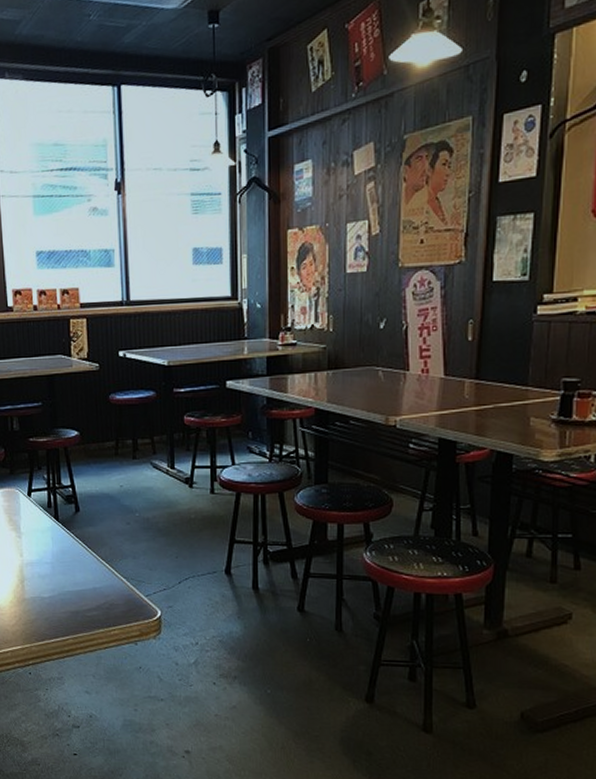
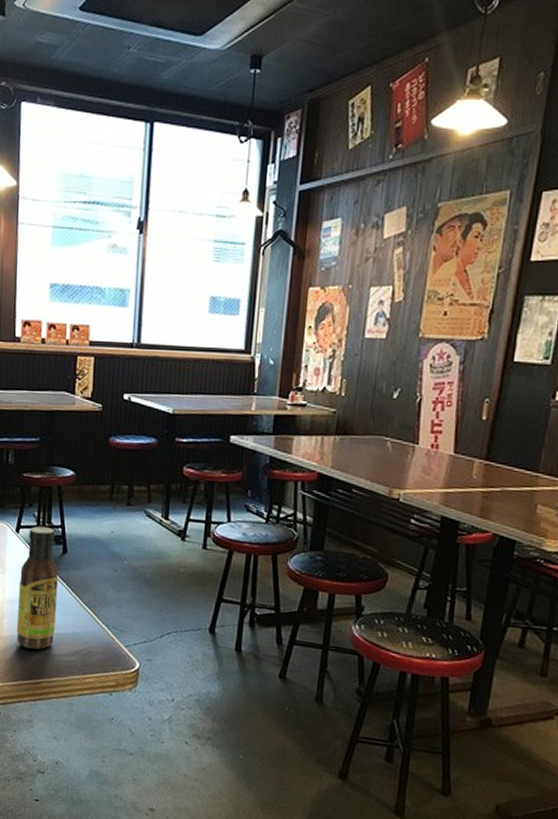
sauce bottle: none [36,488,76,608] -> present [16,526,59,650]

